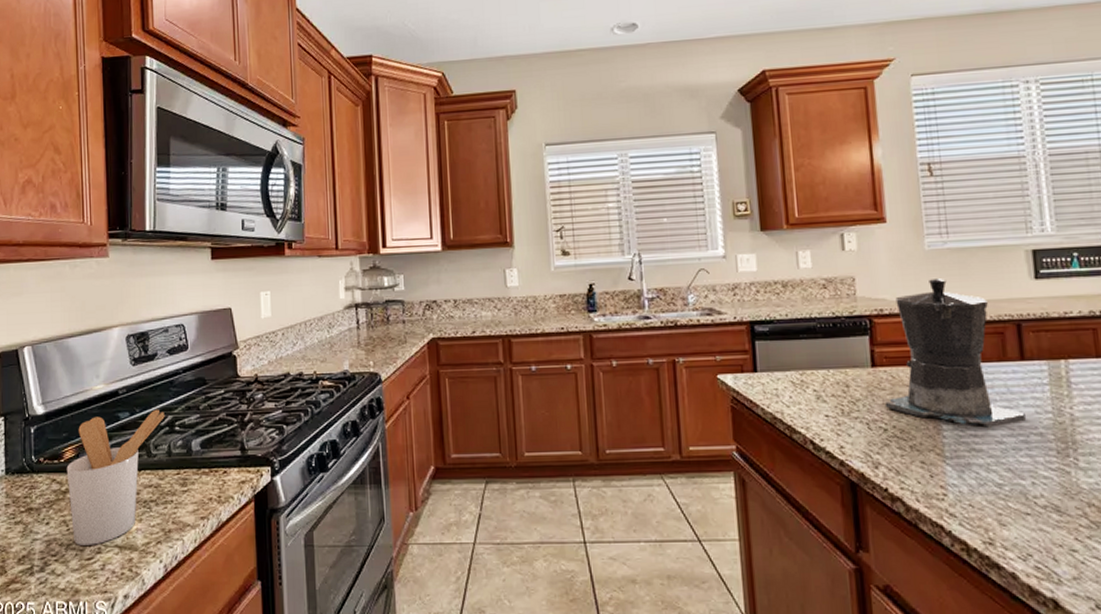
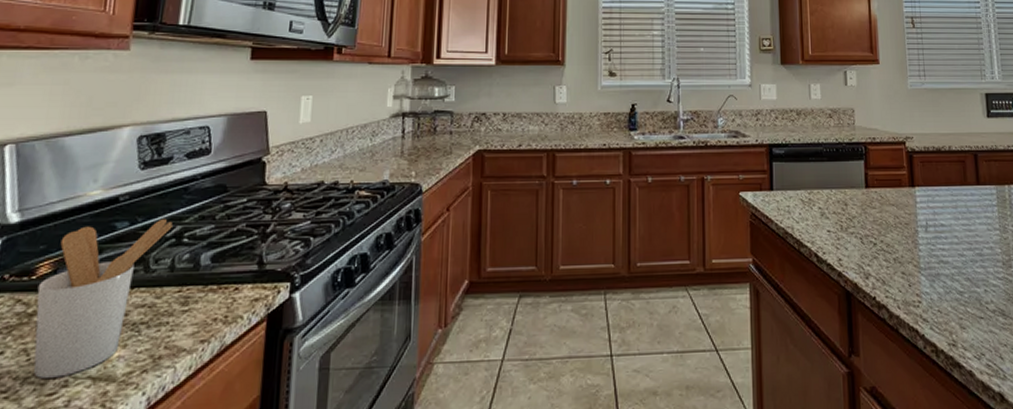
coffee maker: present [884,279,1027,428] -> none [875,114,981,242]

